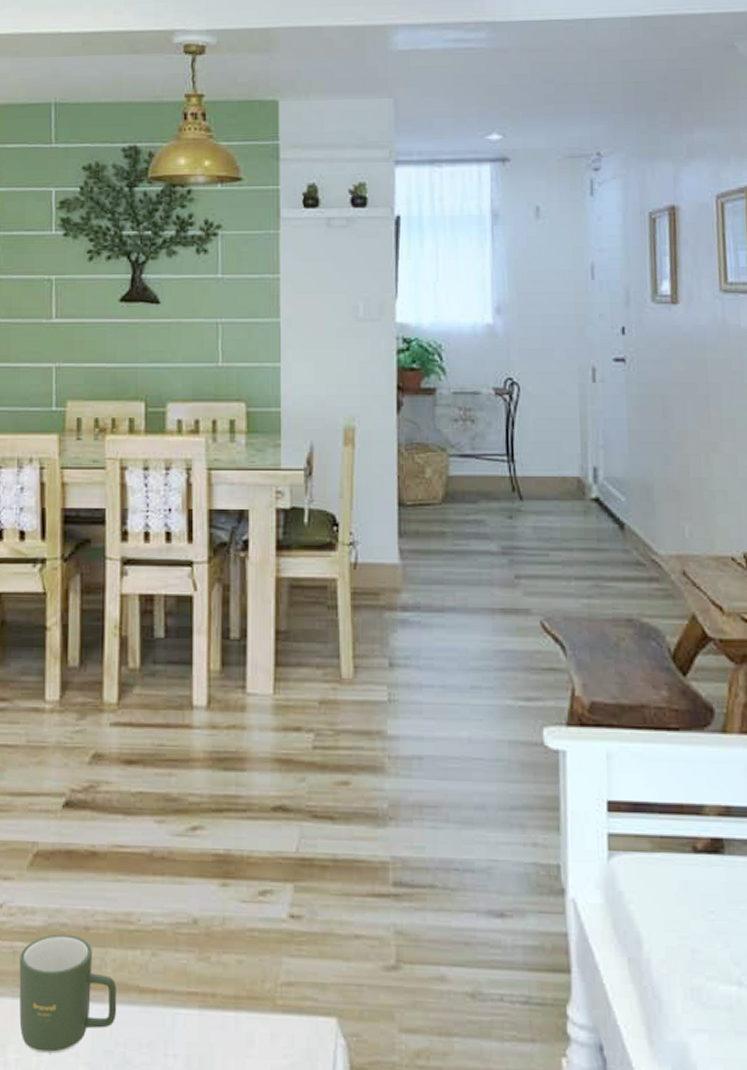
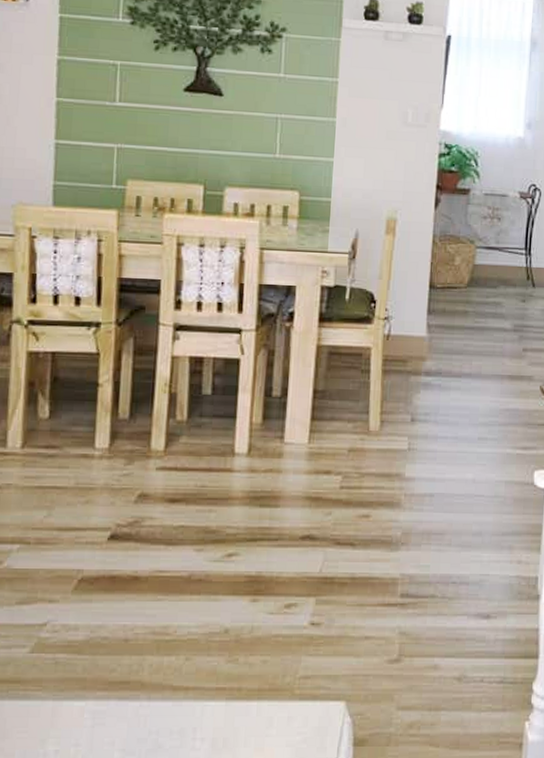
mug: present [19,934,117,1054] -> none [59,646,152,744]

